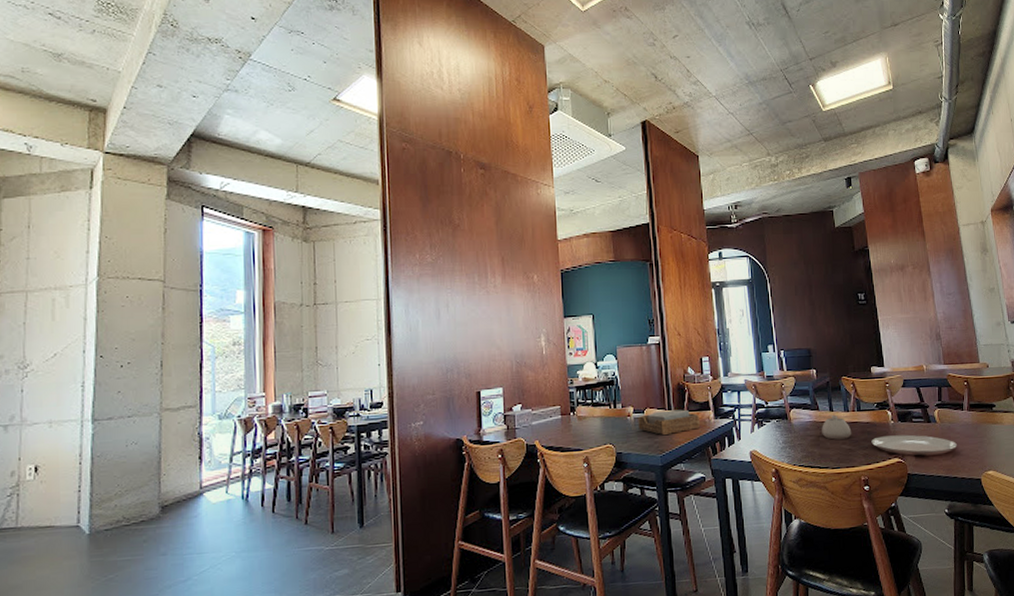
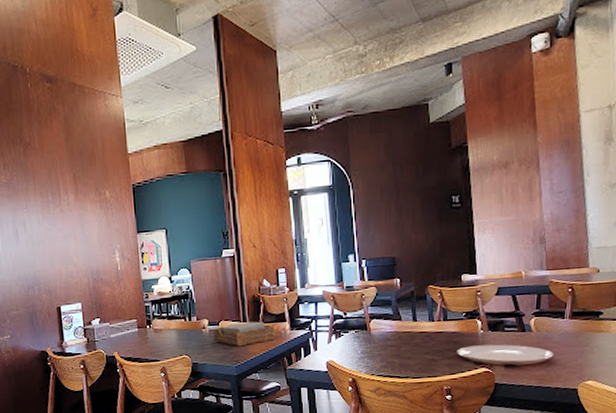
sugar bowl: present [822,415,852,440] -> none [403,325,436,350]

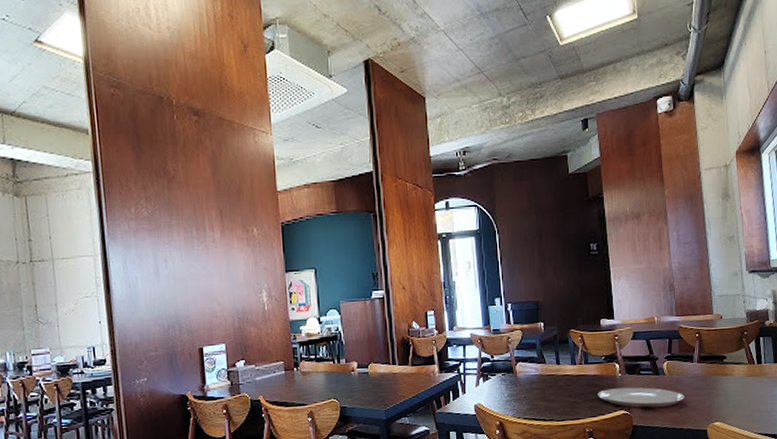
napkin holder: present [213,321,276,347] -> none [362,364,425,390]

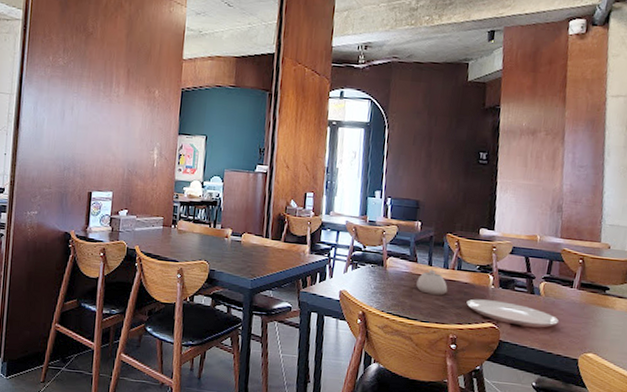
sugar bowl: none [548,368,578,393] -> present [416,270,448,296]

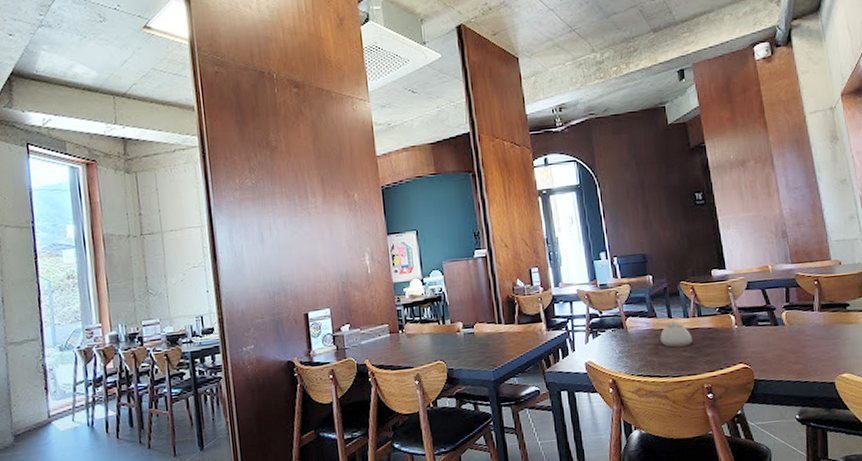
plate: present [466,299,560,328] -> none [714,339,809,361]

